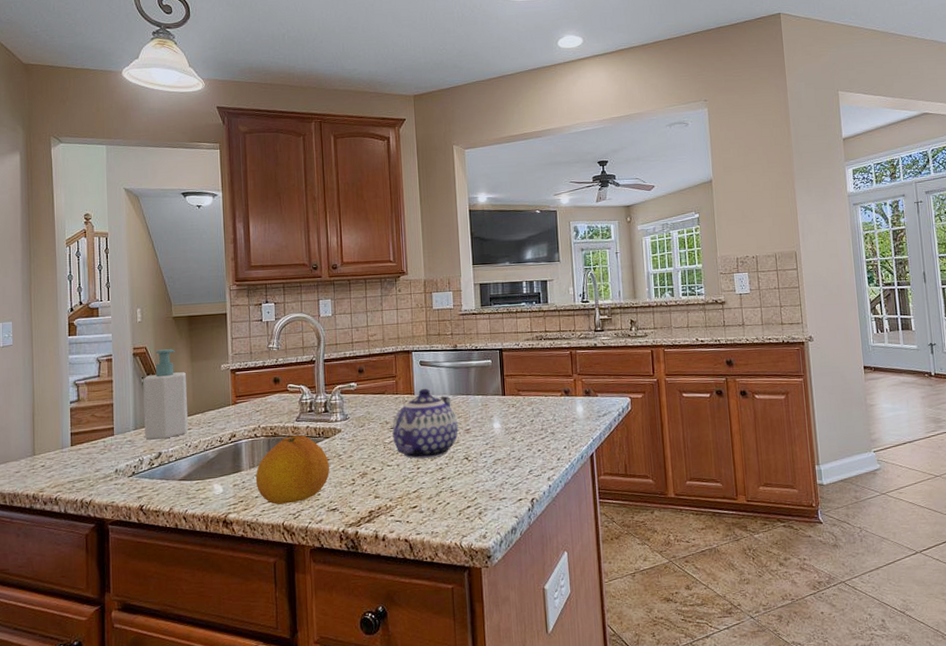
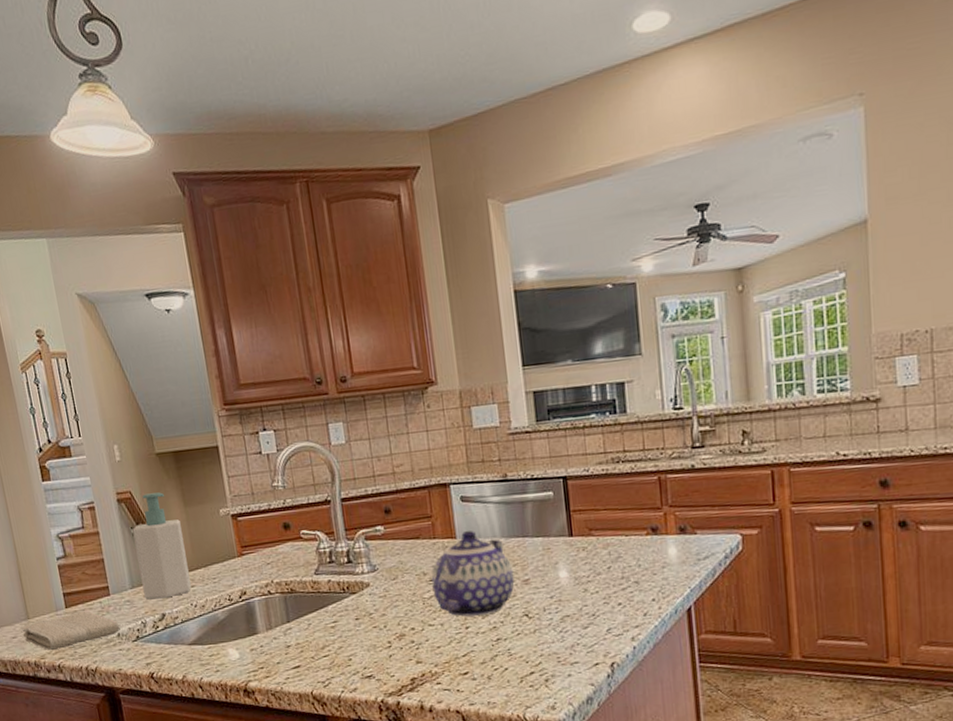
washcloth: none [26,448,119,485] -> present [22,610,120,651]
fruit: present [255,435,329,505] -> none [274,591,360,671]

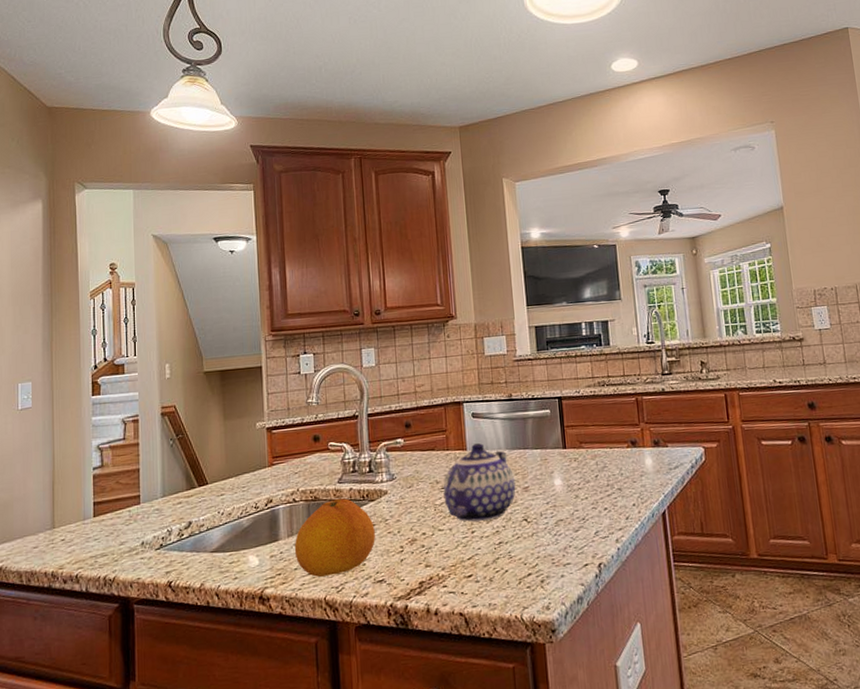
washcloth: present [22,610,120,651] -> none [45,519,145,561]
soap bottle: present [132,492,191,600] -> none [172,407,221,508]
fruit: none [274,591,360,671] -> present [294,498,375,577]

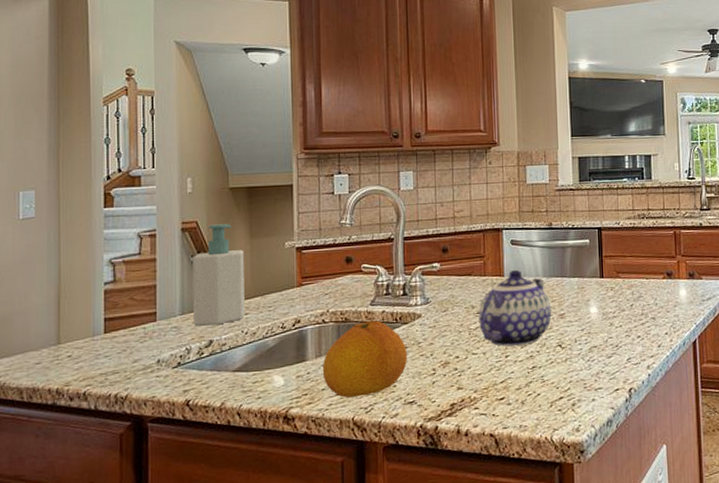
soap bottle: none [172,407,221,508] -> present [192,224,245,326]

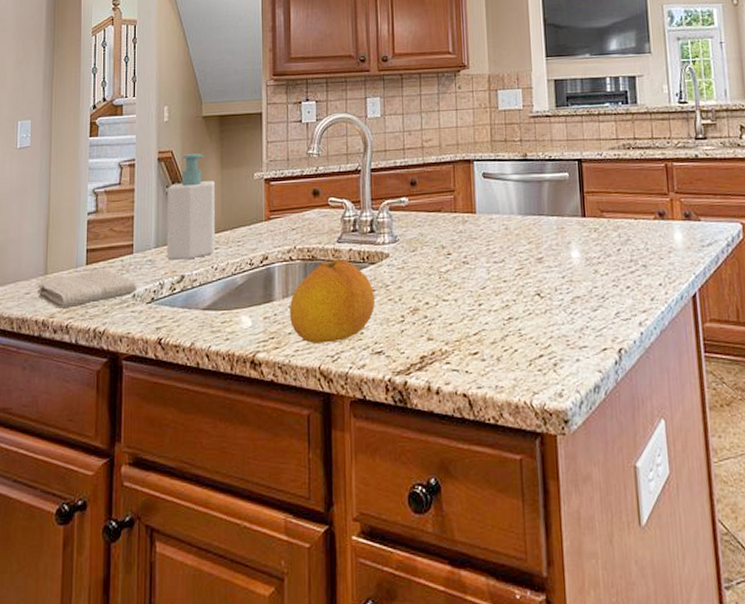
washcloth: none [49,336,161,378] -> present [37,268,137,310]
teapot: present [478,269,552,347] -> none [449,205,529,294]

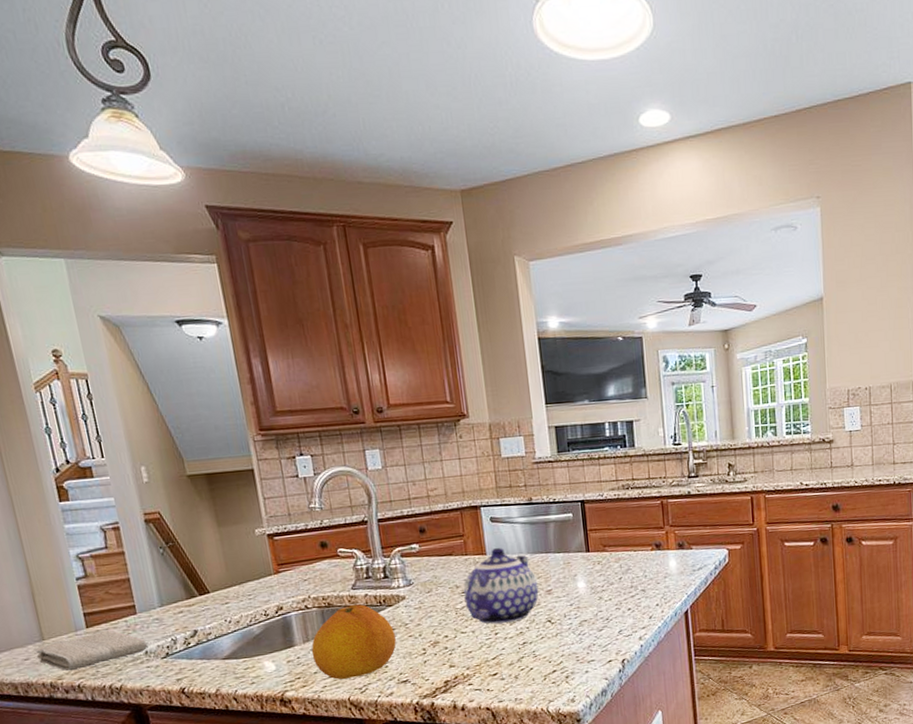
soap bottle: present [167,153,215,260] -> none [161,513,225,617]
teapot: none [449,205,529,294] -> present [463,547,539,624]

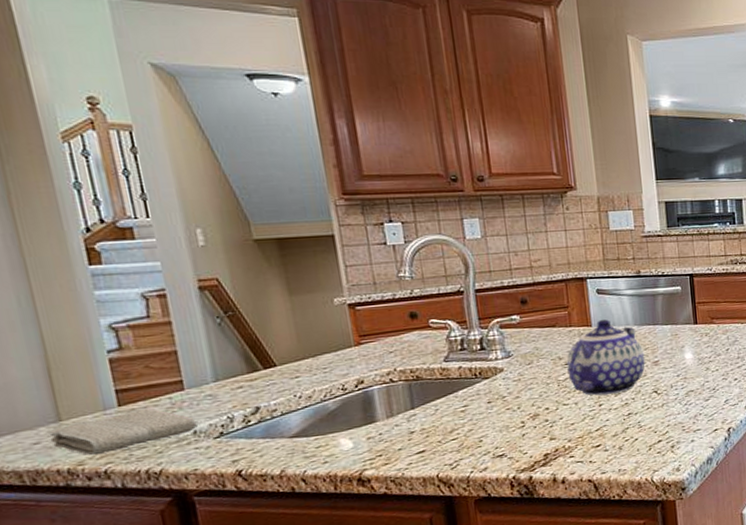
fruit: present [311,604,396,680] -> none [395,377,492,456]

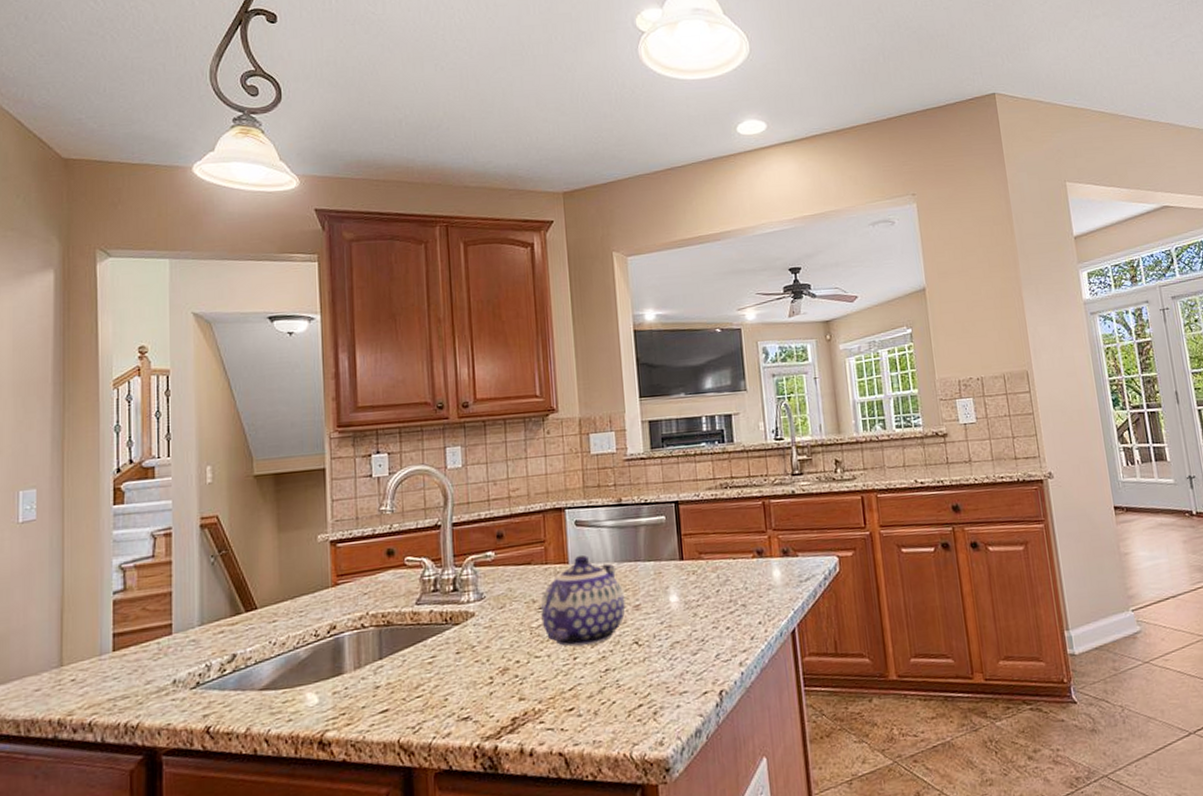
washcloth: present [50,408,198,455] -> none [50,653,178,705]

